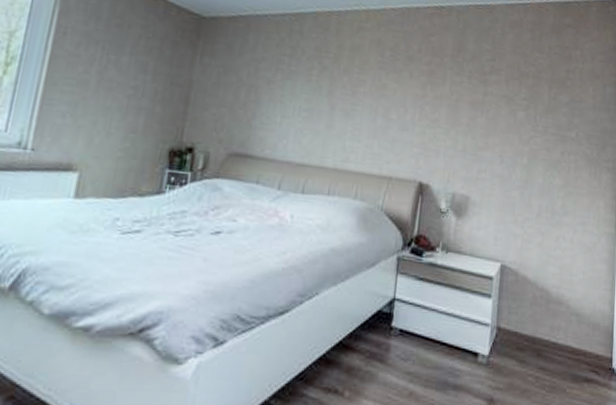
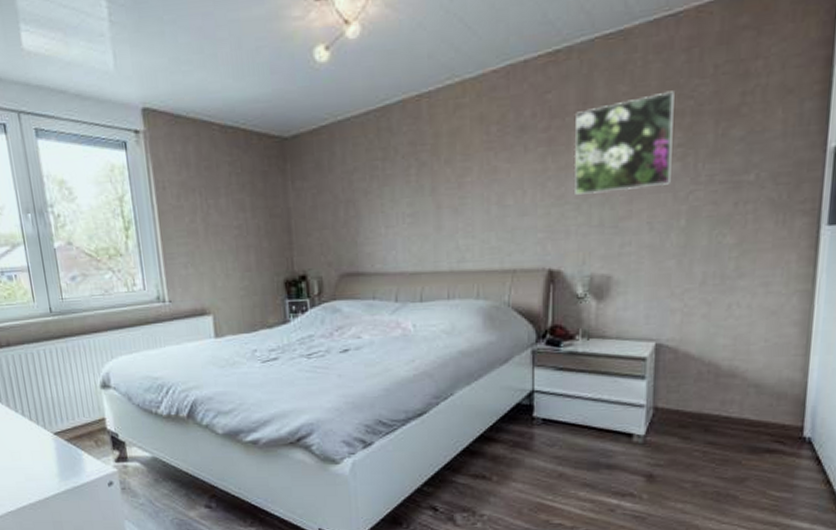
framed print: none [445,55,522,128] -> present [573,91,674,195]

